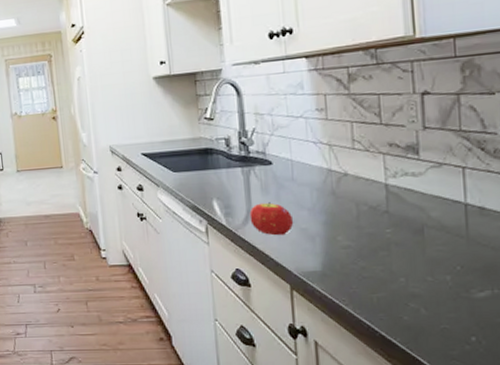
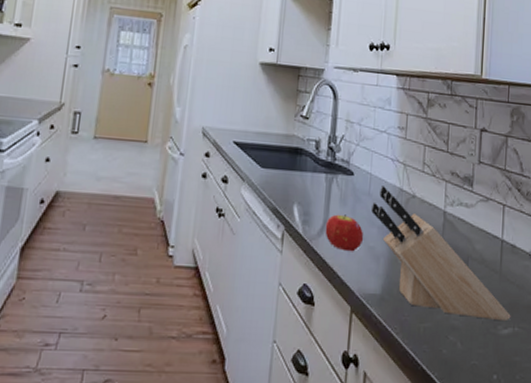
knife block: none [298,169,487,285] -> present [371,186,511,322]

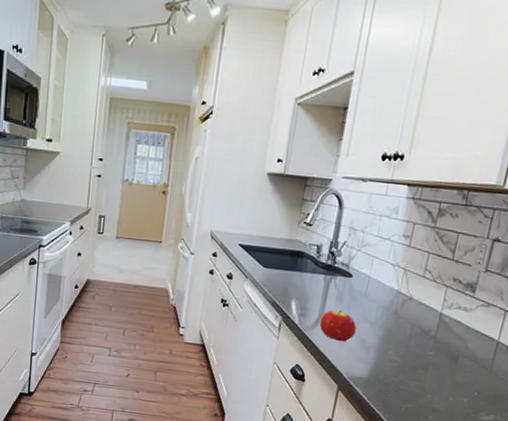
knife block: present [371,186,511,322] -> none [366,288,495,410]

